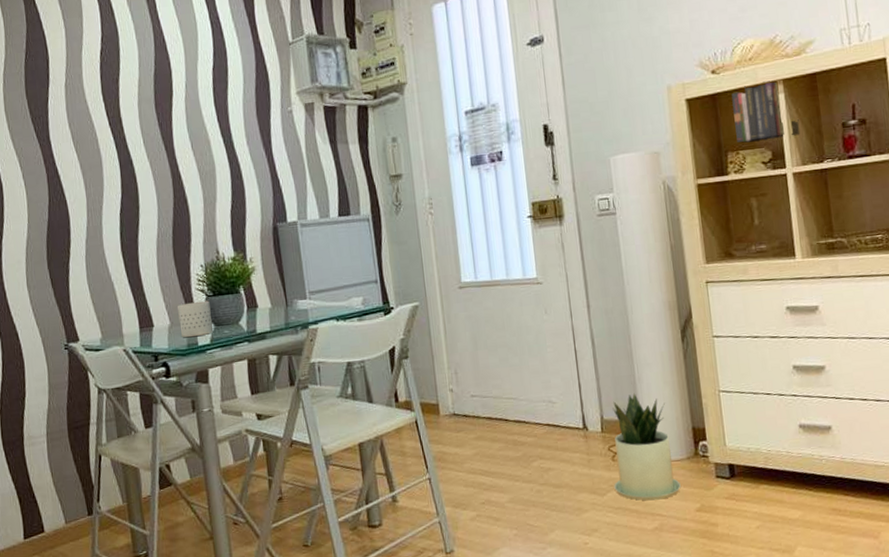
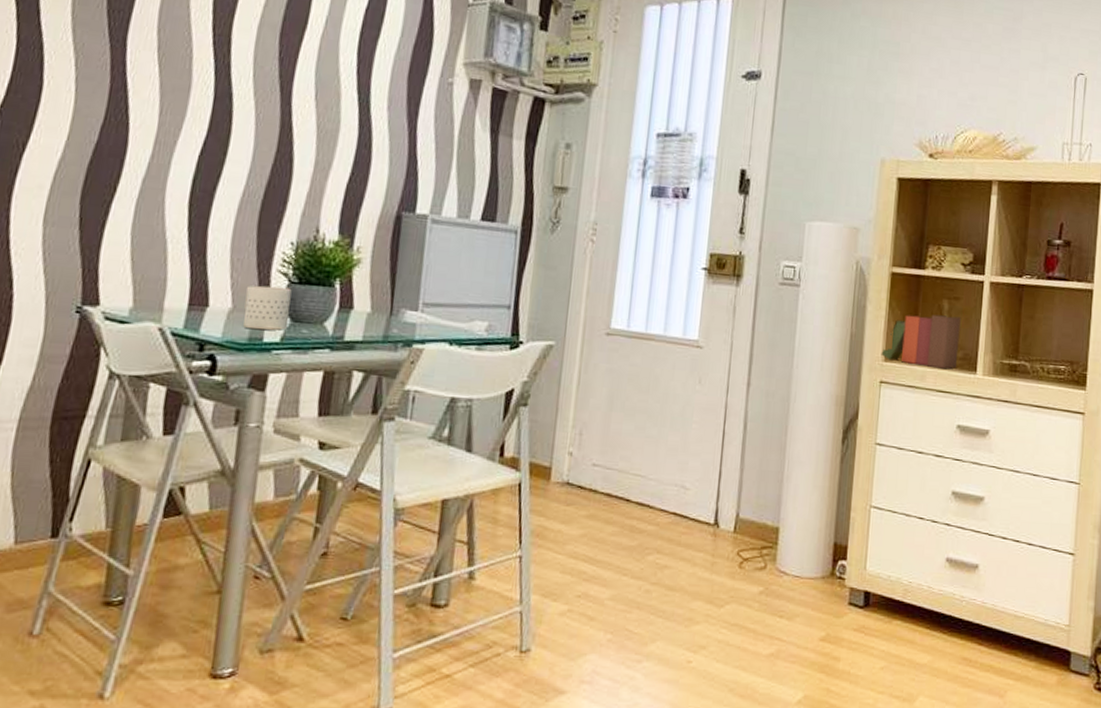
planter: present [613,393,681,501] -> none [735,493,810,621]
books: none [702,211,776,262] -> present [881,314,961,369]
books: present [731,80,801,143] -> none [941,178,1006,243]

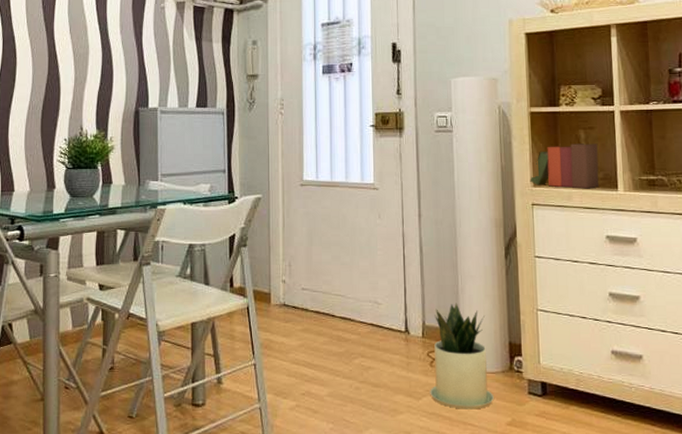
mug: present [243,285,292,331] -> none [38,172,69,205]
planter: none [735,493,810,621] -> present [430,303,494,410]

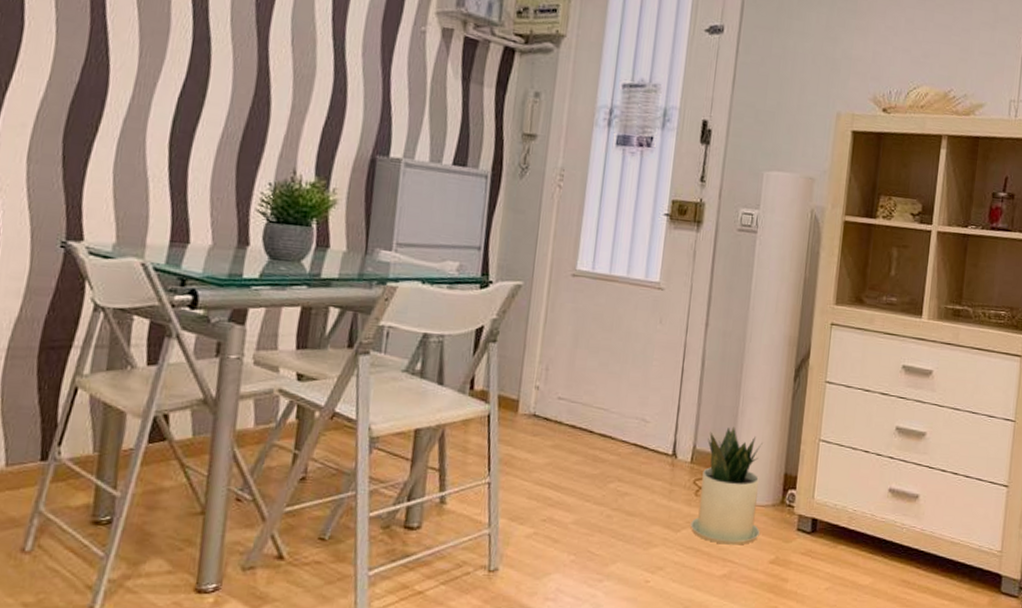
books: present [530,143,600,189] -> none [832,261,909,313]

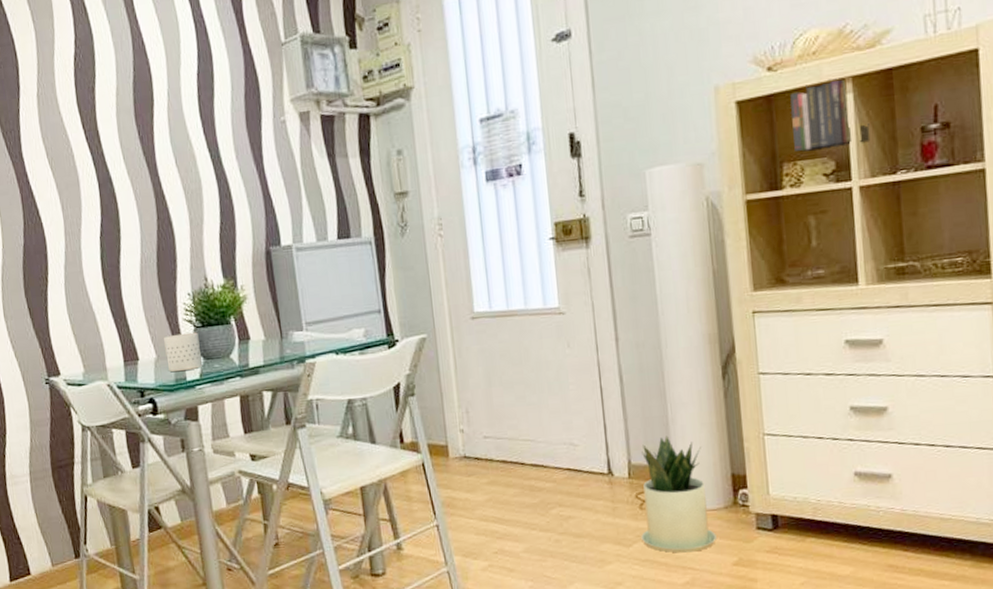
mug: none [223,224,270,267] -> present [164,332,203,372]
books: none [892,132,954,195] -> present [790,77,871,153]

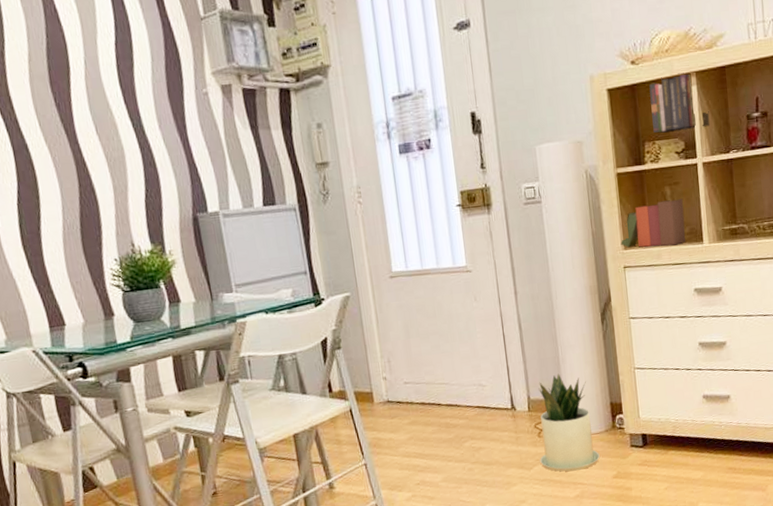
mug: present [164,332,203,372] -> none [91,296,134,336]
books: none [748,230,835,289] -> present [620,199,686,248]

